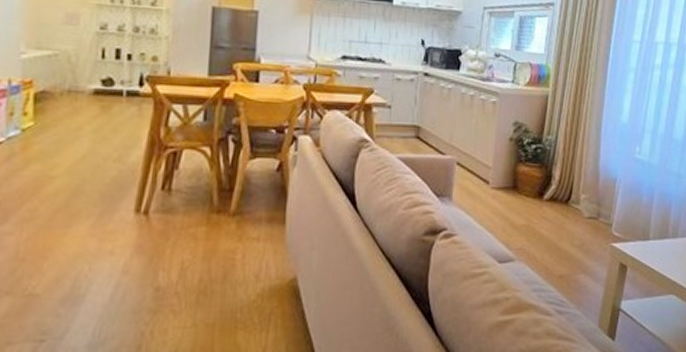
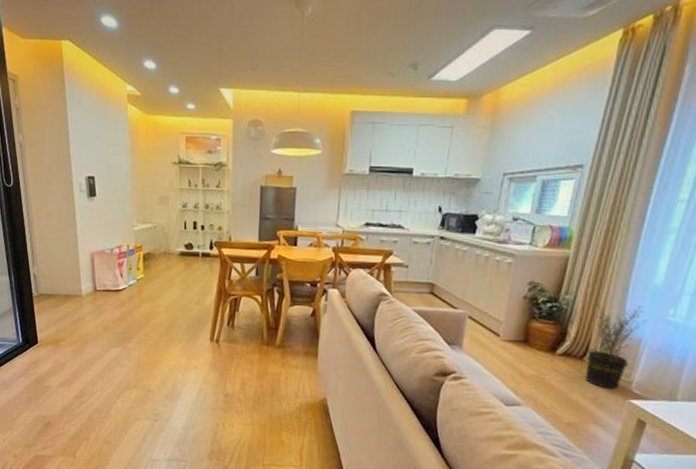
potted plant: none [571,143,620,233] -> present [586,303,648,389]

